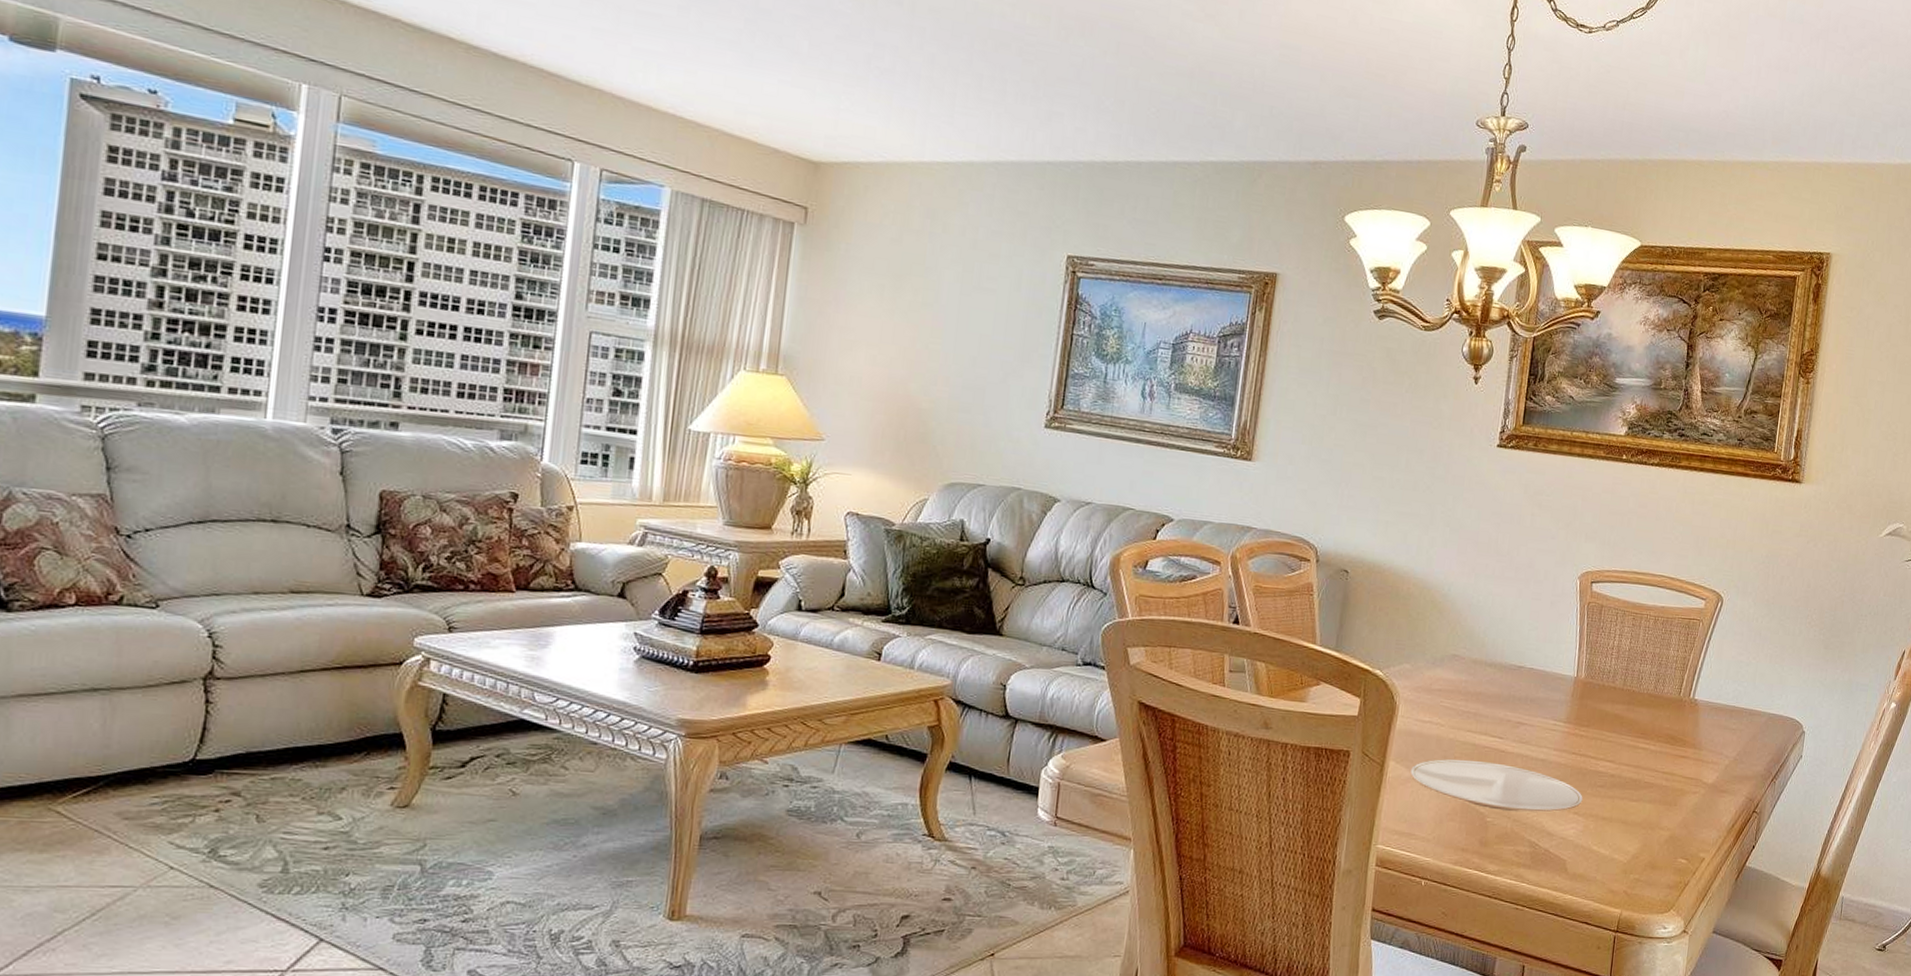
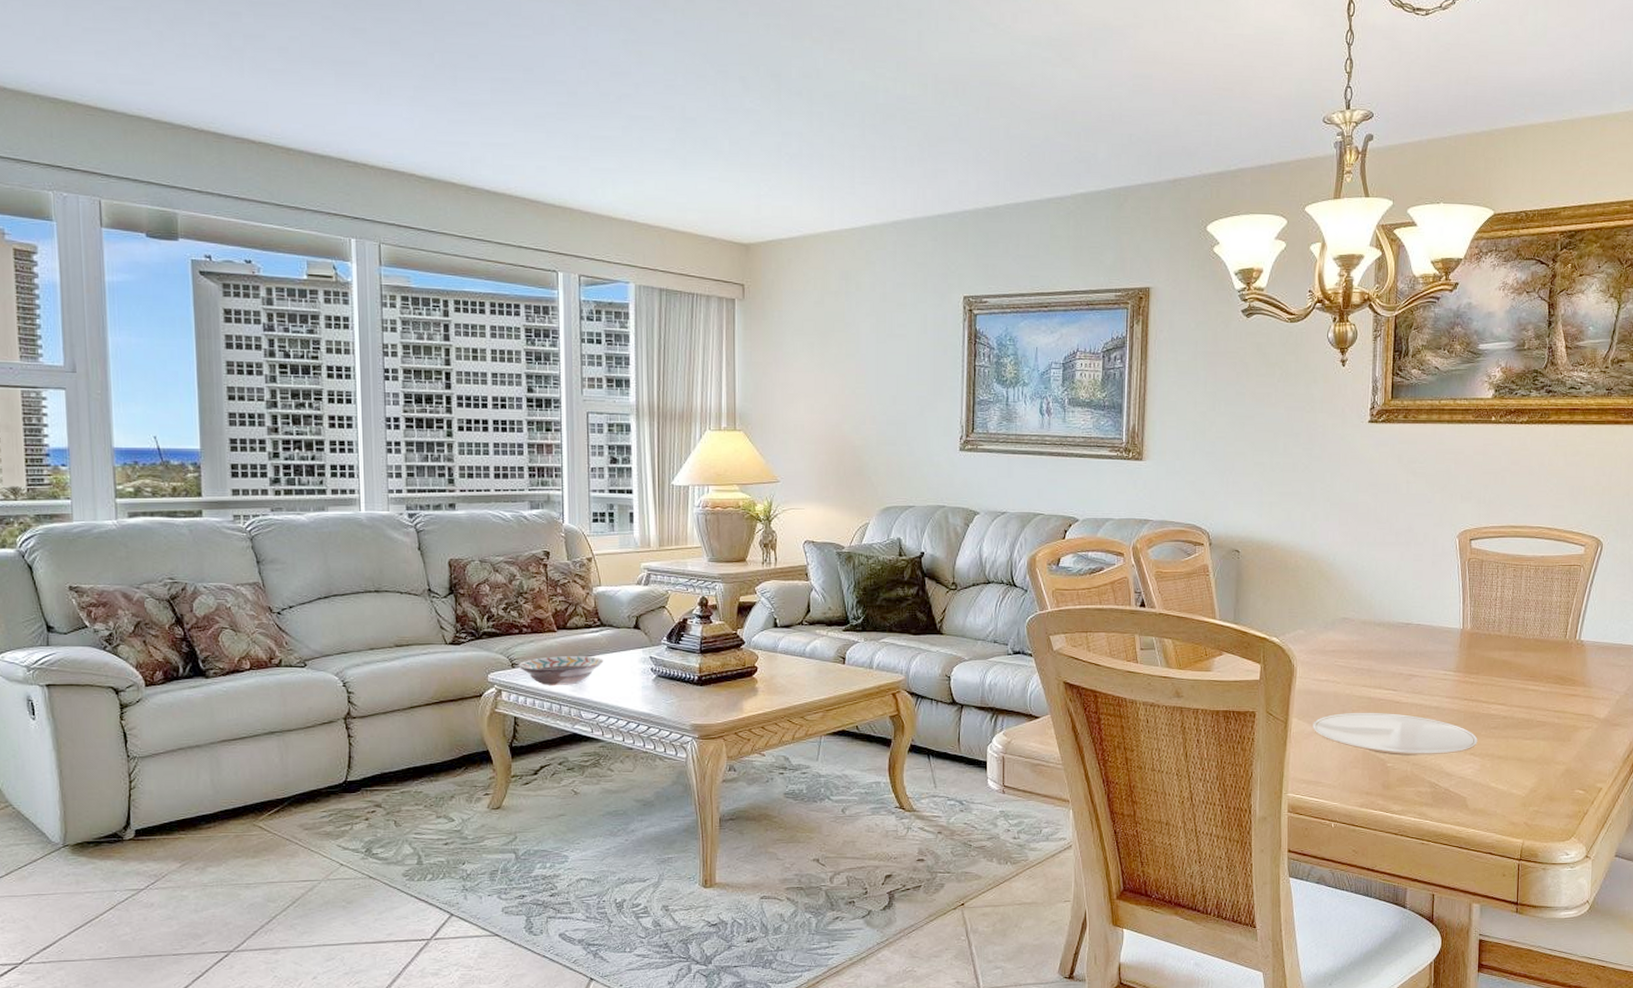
decorative bowl: none [457,622,573,659] -> present [518,656,603,685]

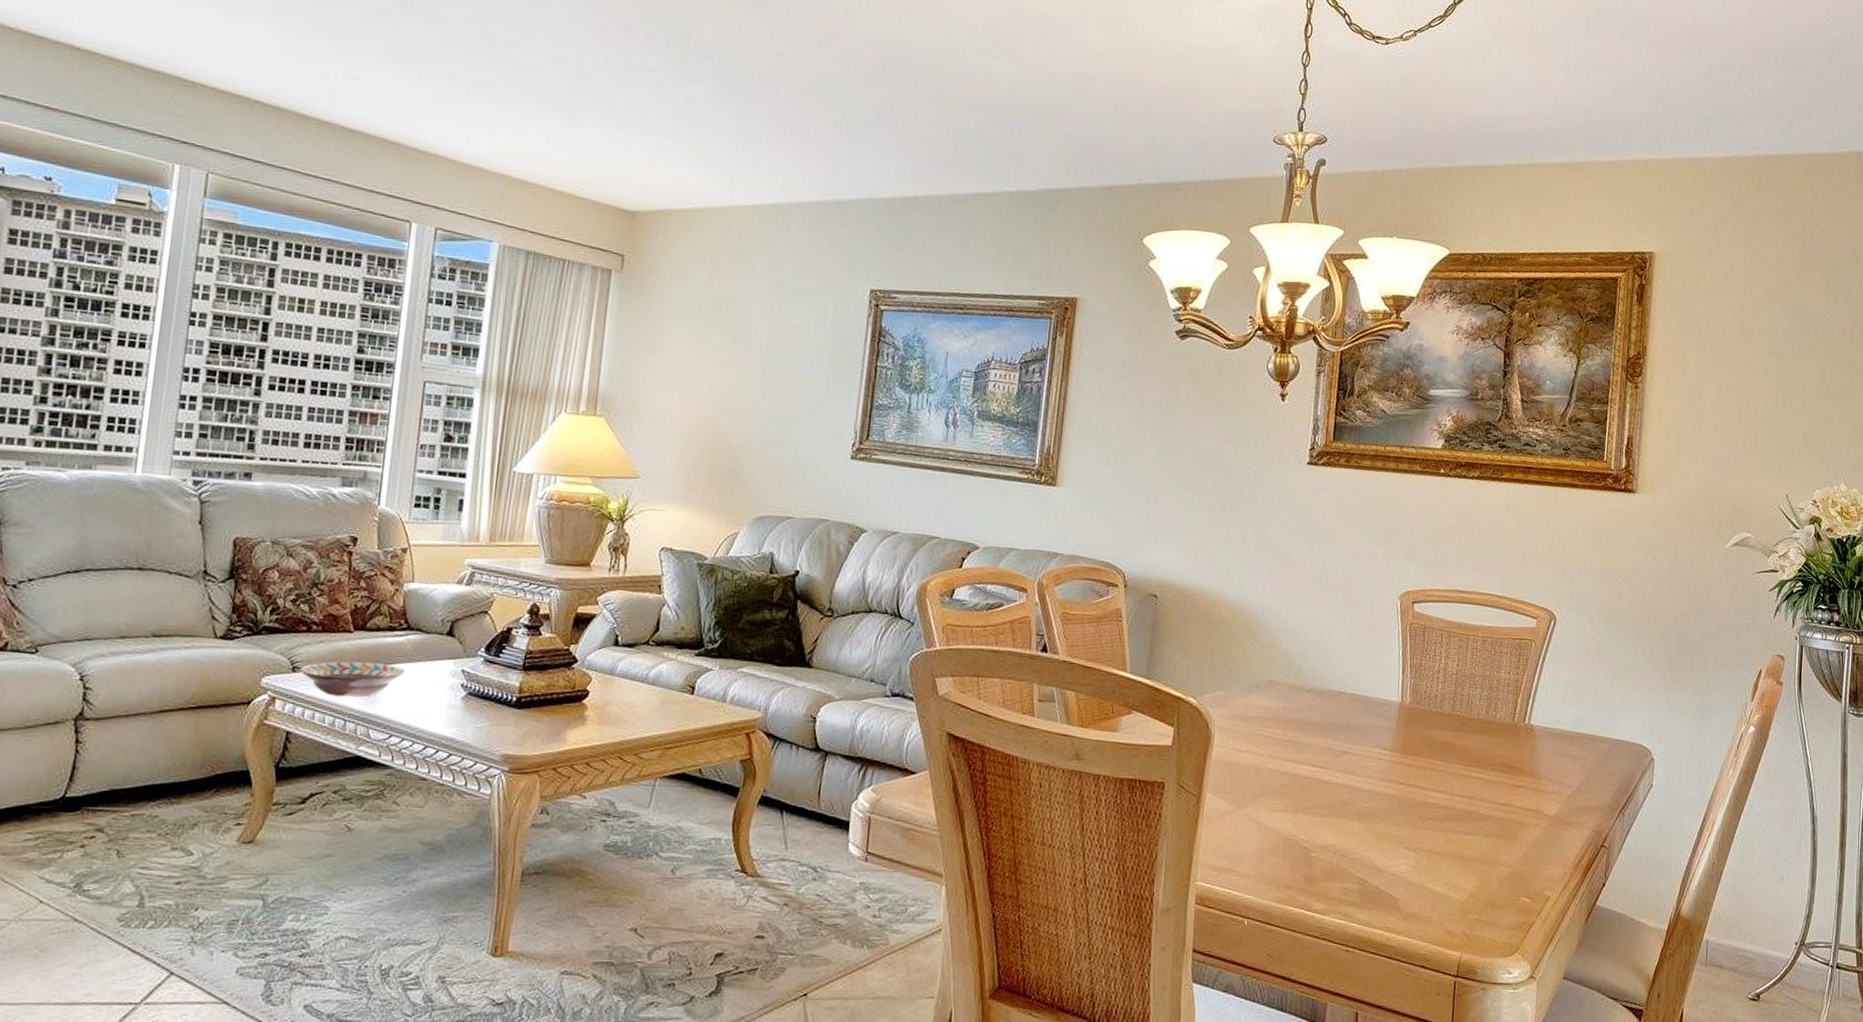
plate: present [1313,712,1478,756] -> none [1229,790,1414,847]

